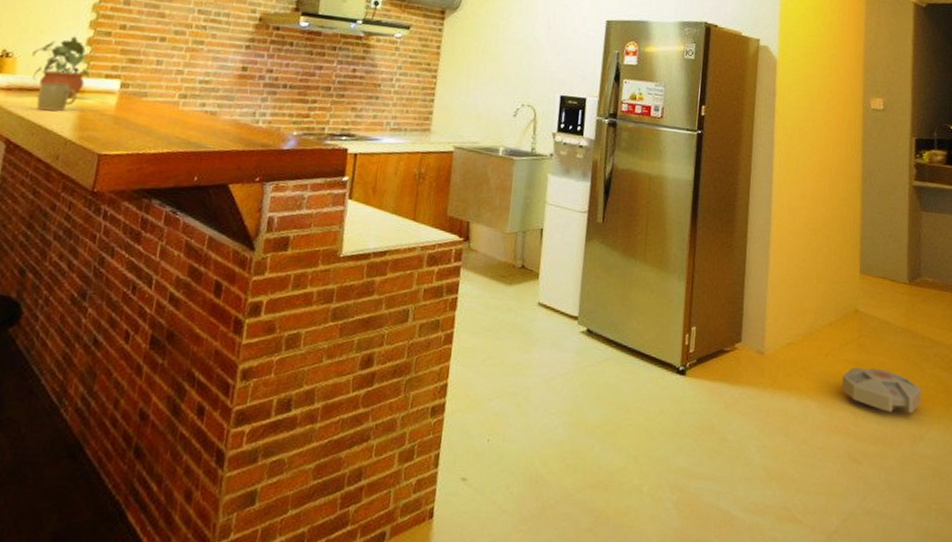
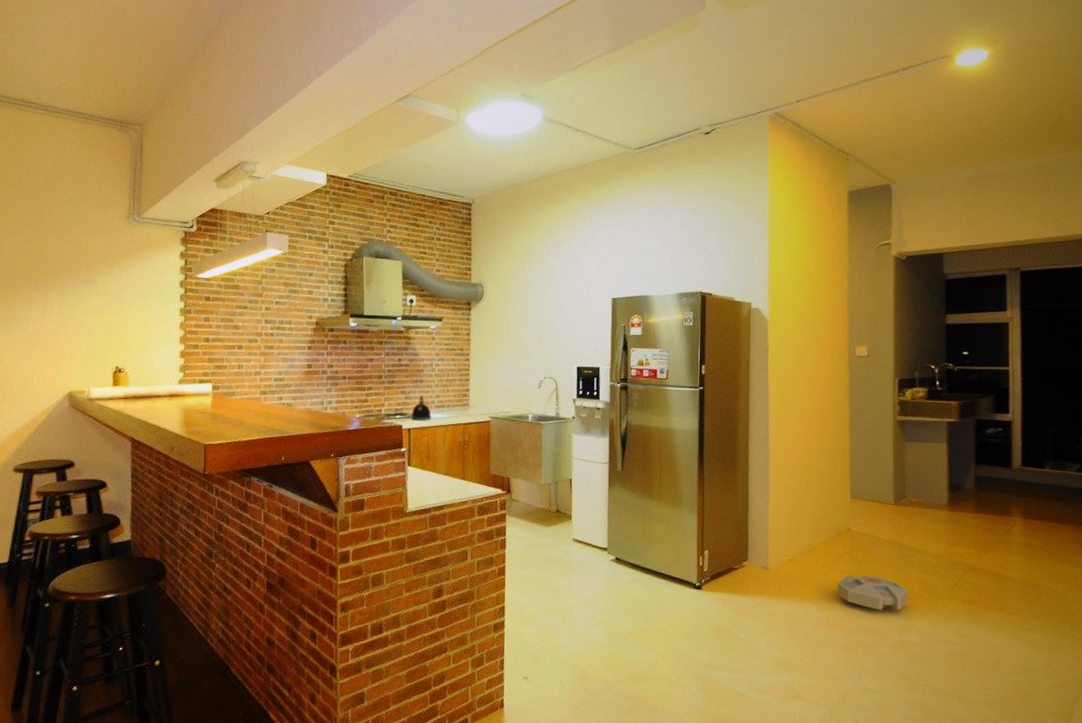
potted plant: present [32,36,90,100] -> none [139,351,187,403]
mug: present [36,82,78,112] -> none [149,390,180,413]
kettle: none [359,116,384,146] -> present [411,396,431,421]

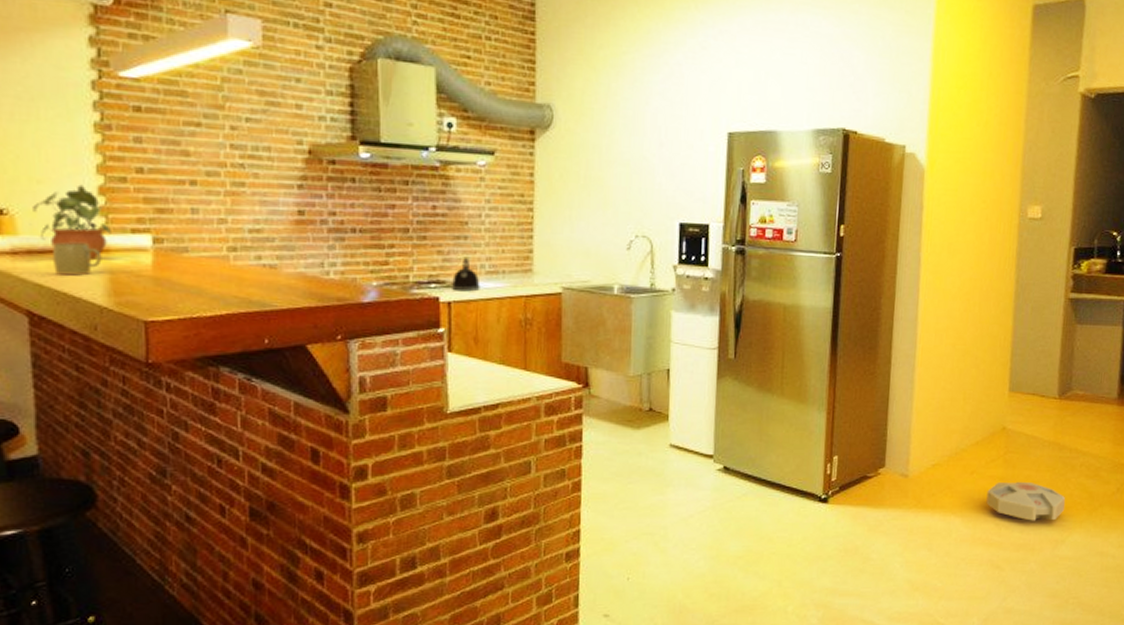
potted plant: none [139,351,187,403] -> present [33,184,111,261]
mug: none [149,390,180,413] -> present [53,242,102,276]

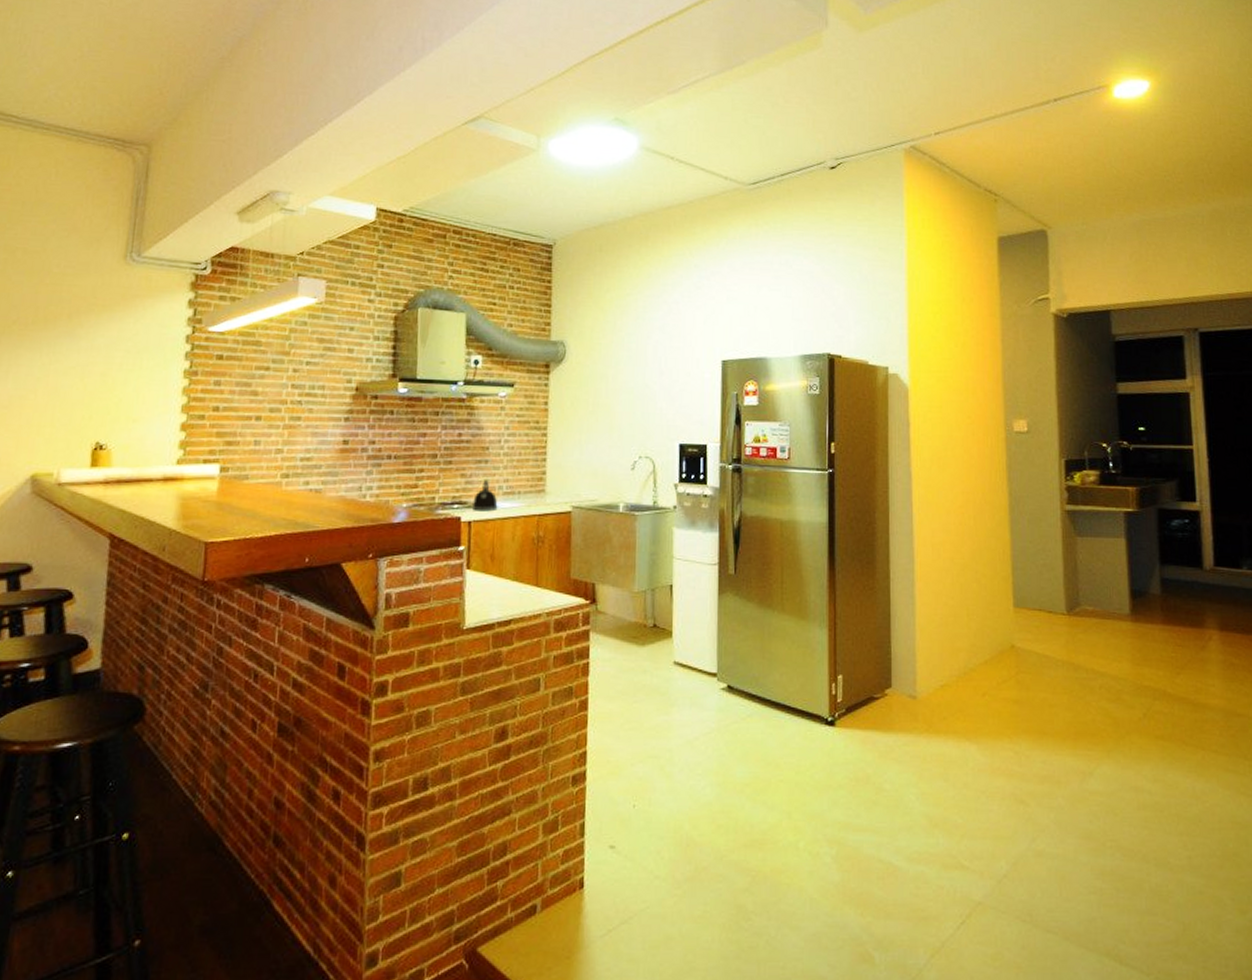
potted plant: present [33,184,111,261] -> none [126,422,187,489]
mug: present [53,242,102,276] -> none [136,473,177,502]
robot vacuum: present [986,481,1066,521] -> none [1002,704,1089,750]

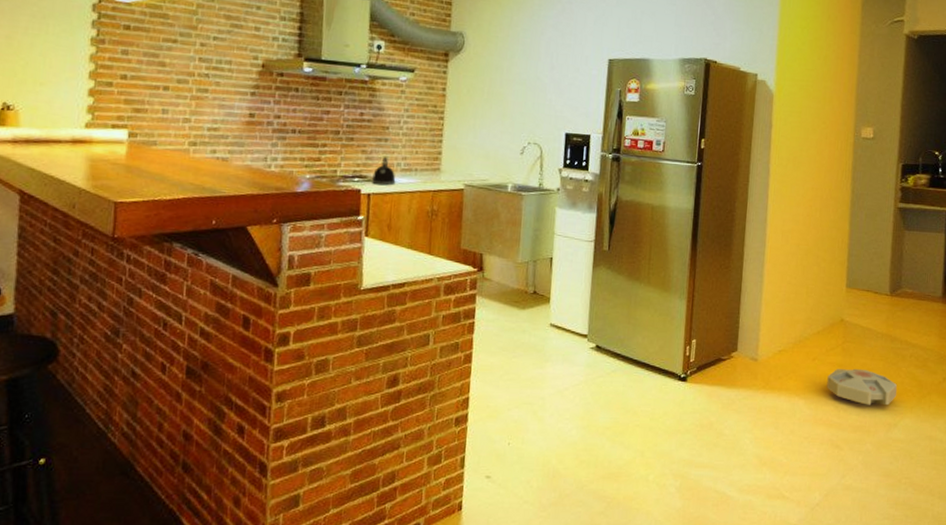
robot vacuum: none [1002,704,1089,750] -> present [826,368,897,405]

